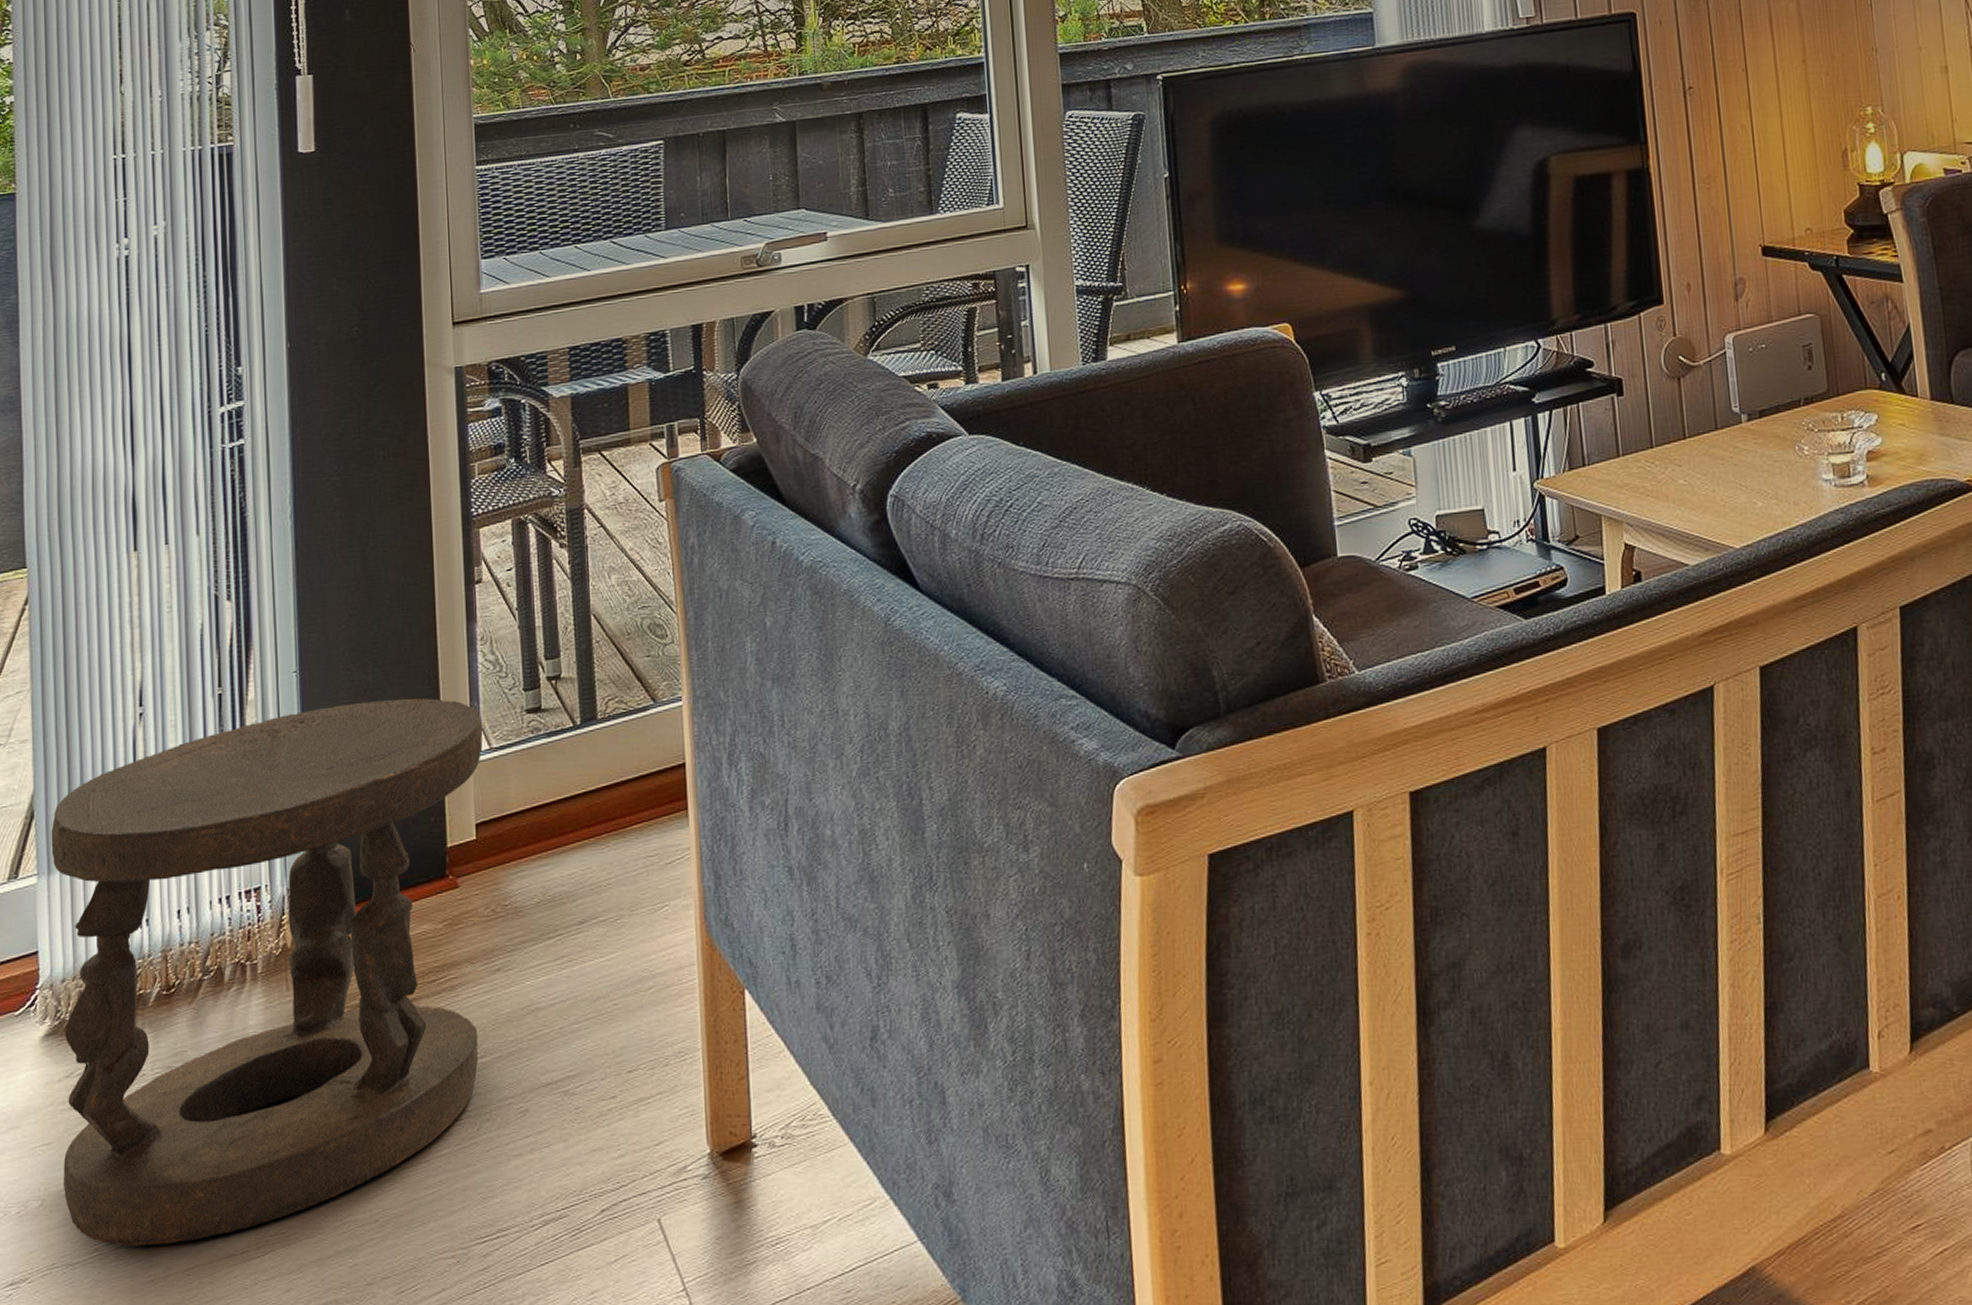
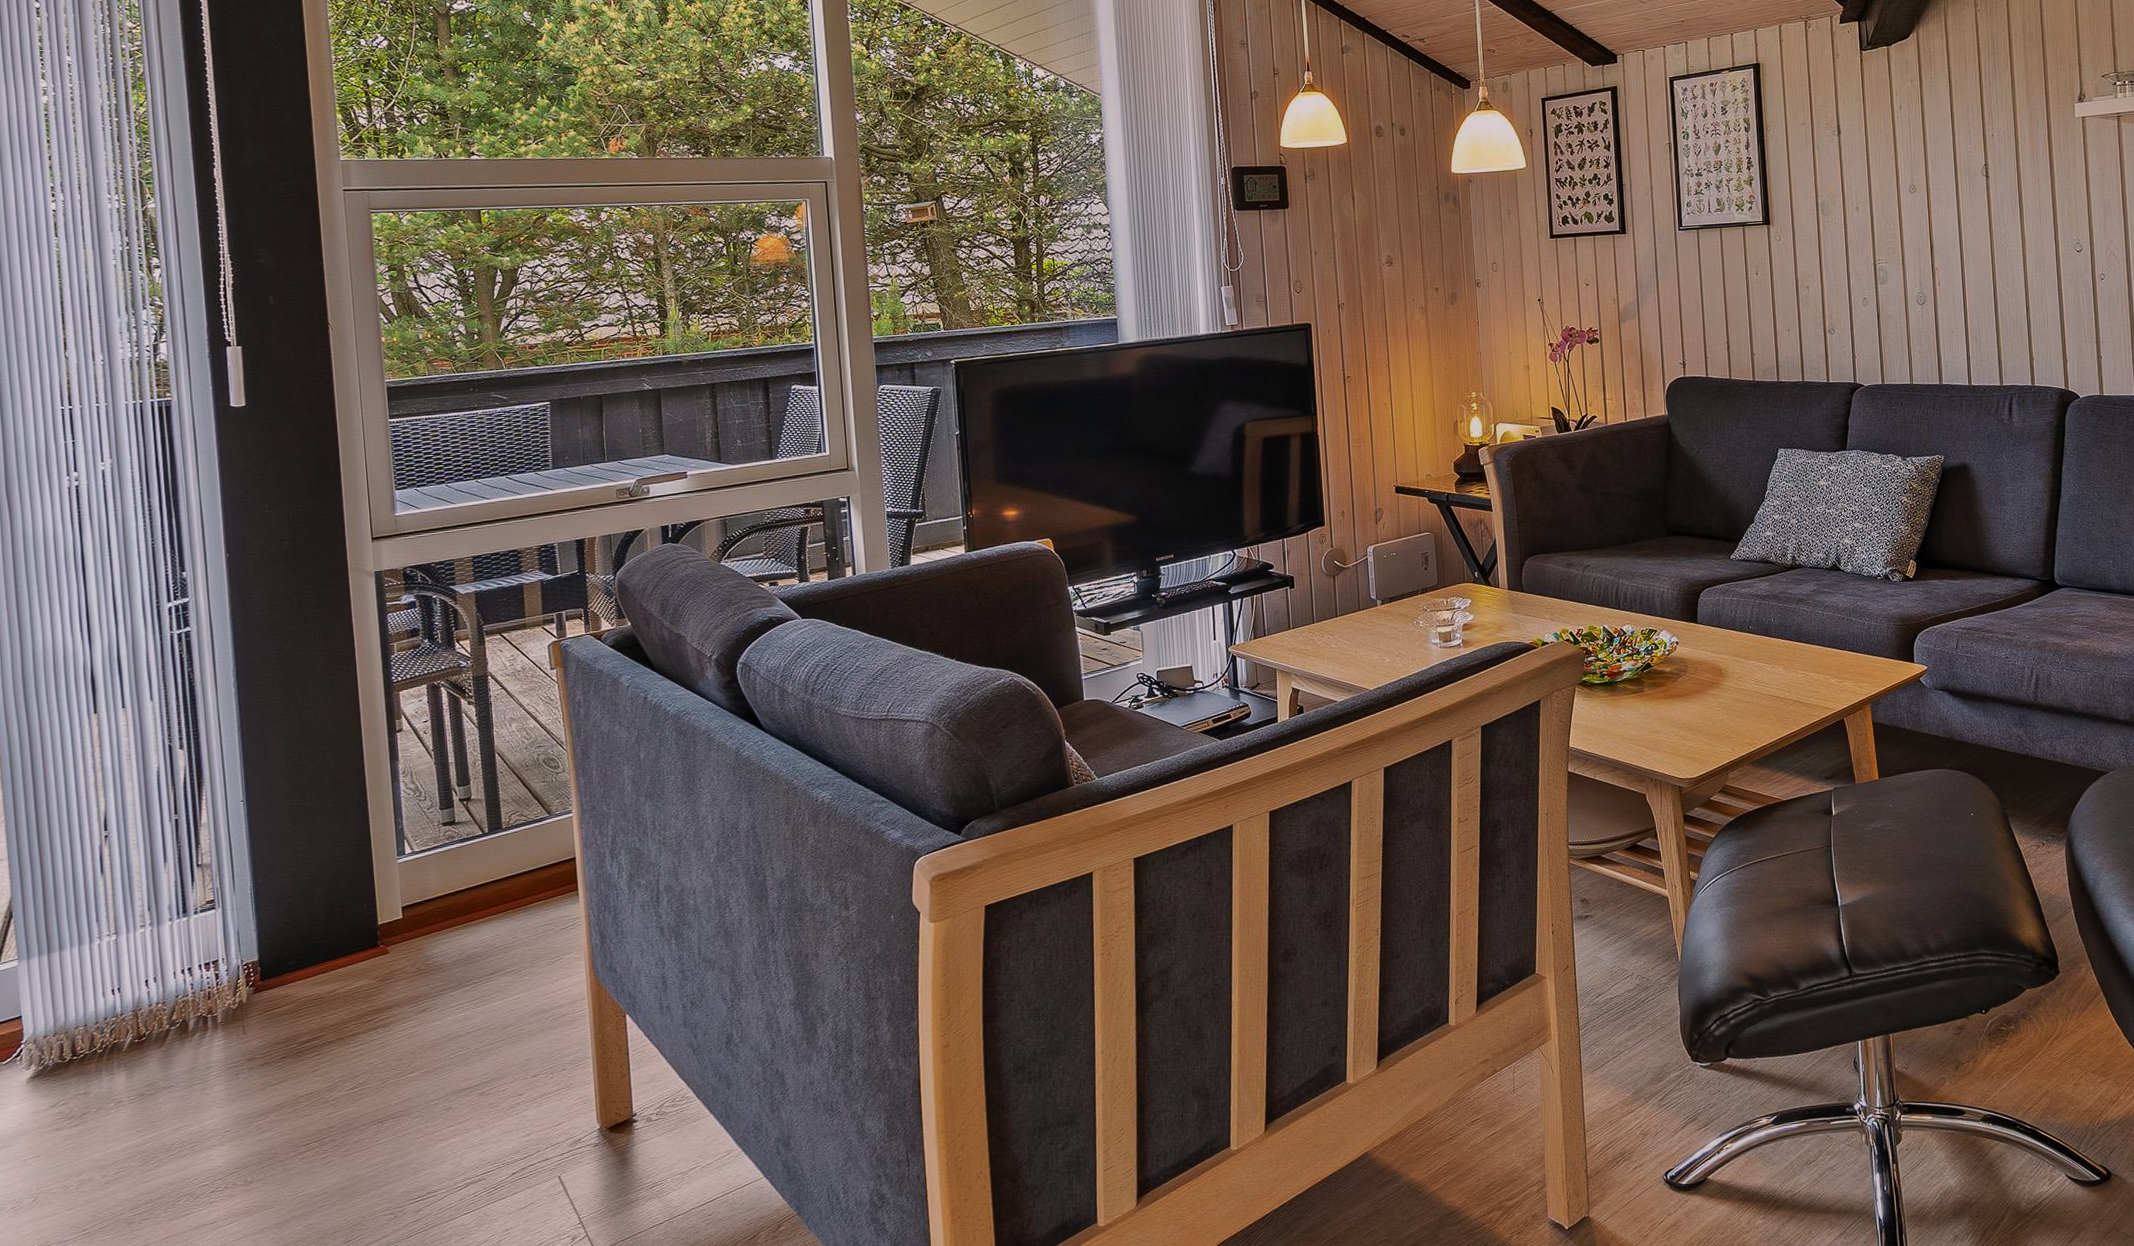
stool: present [51,697,483,1247] -> none [29,817,409,1226]

